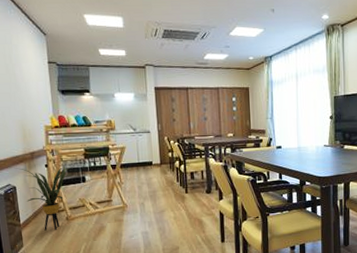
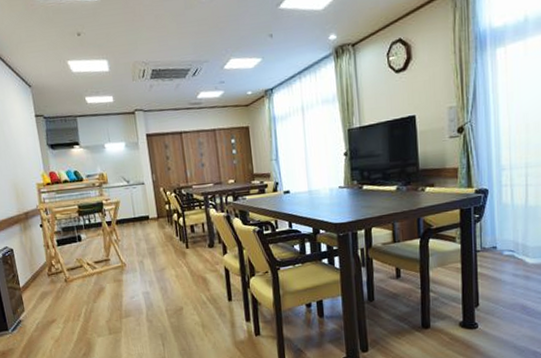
house plant: present [15,166,71,231] -> none [11,225,67,294]

